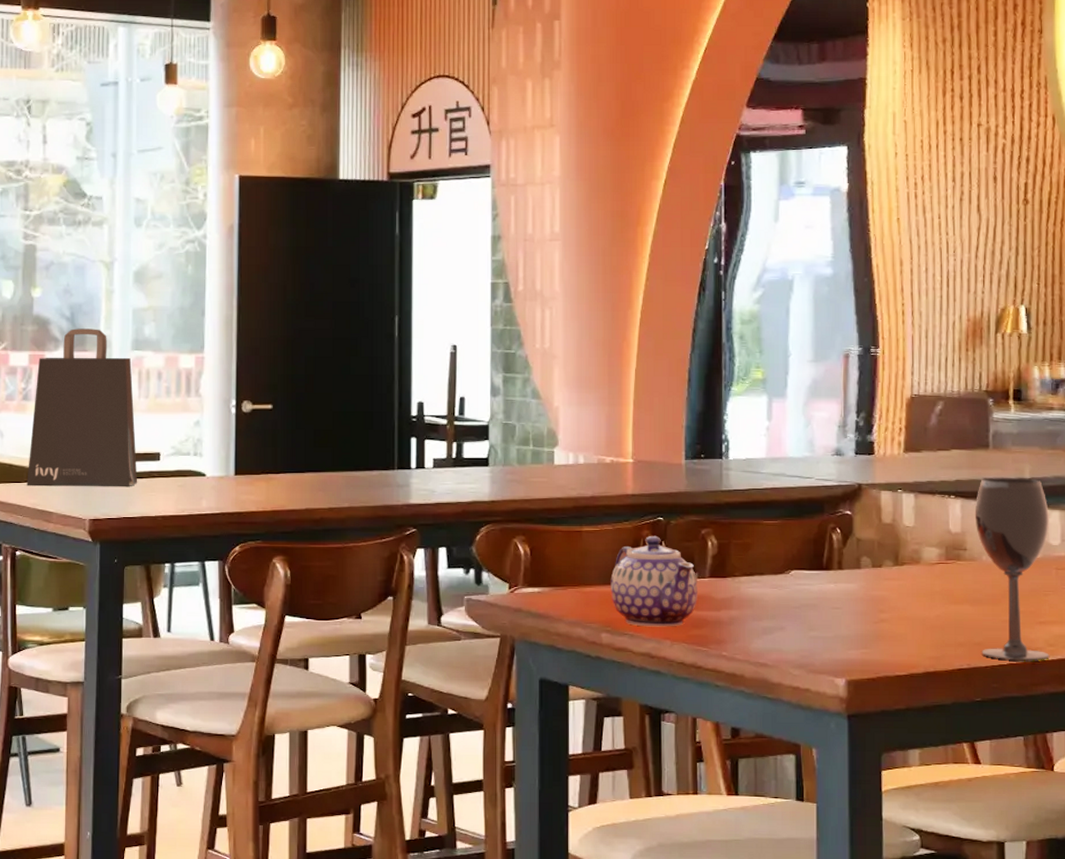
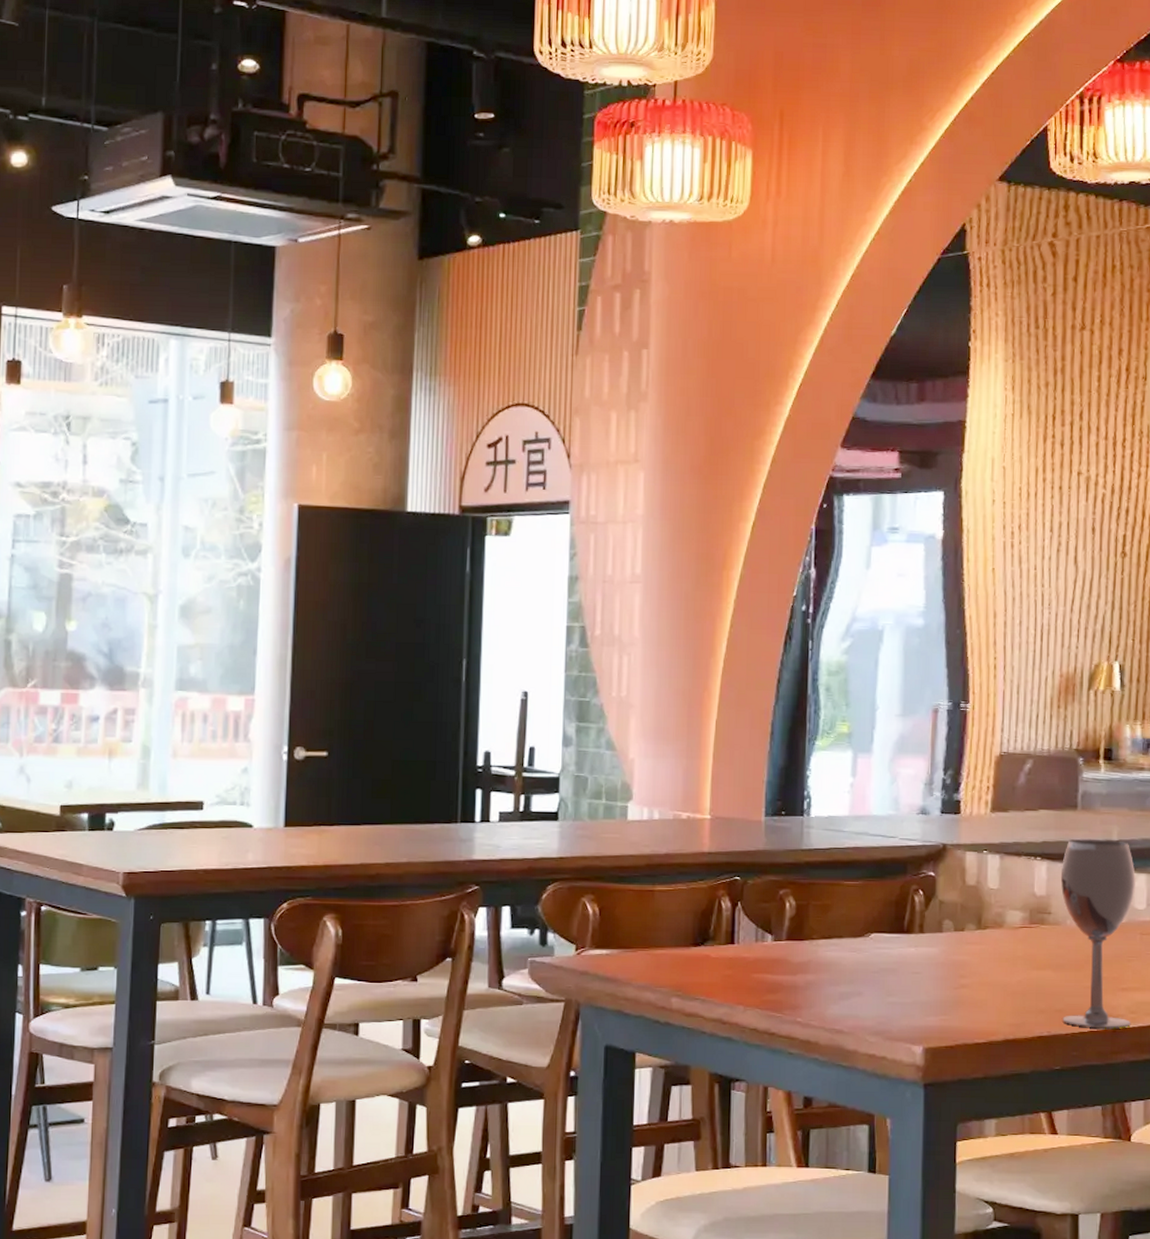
shopping bag: present [26,328,138,487] -> none [55,666,178,838]
teapot: present [610,535,699,627] -> none [682,895,775,992]

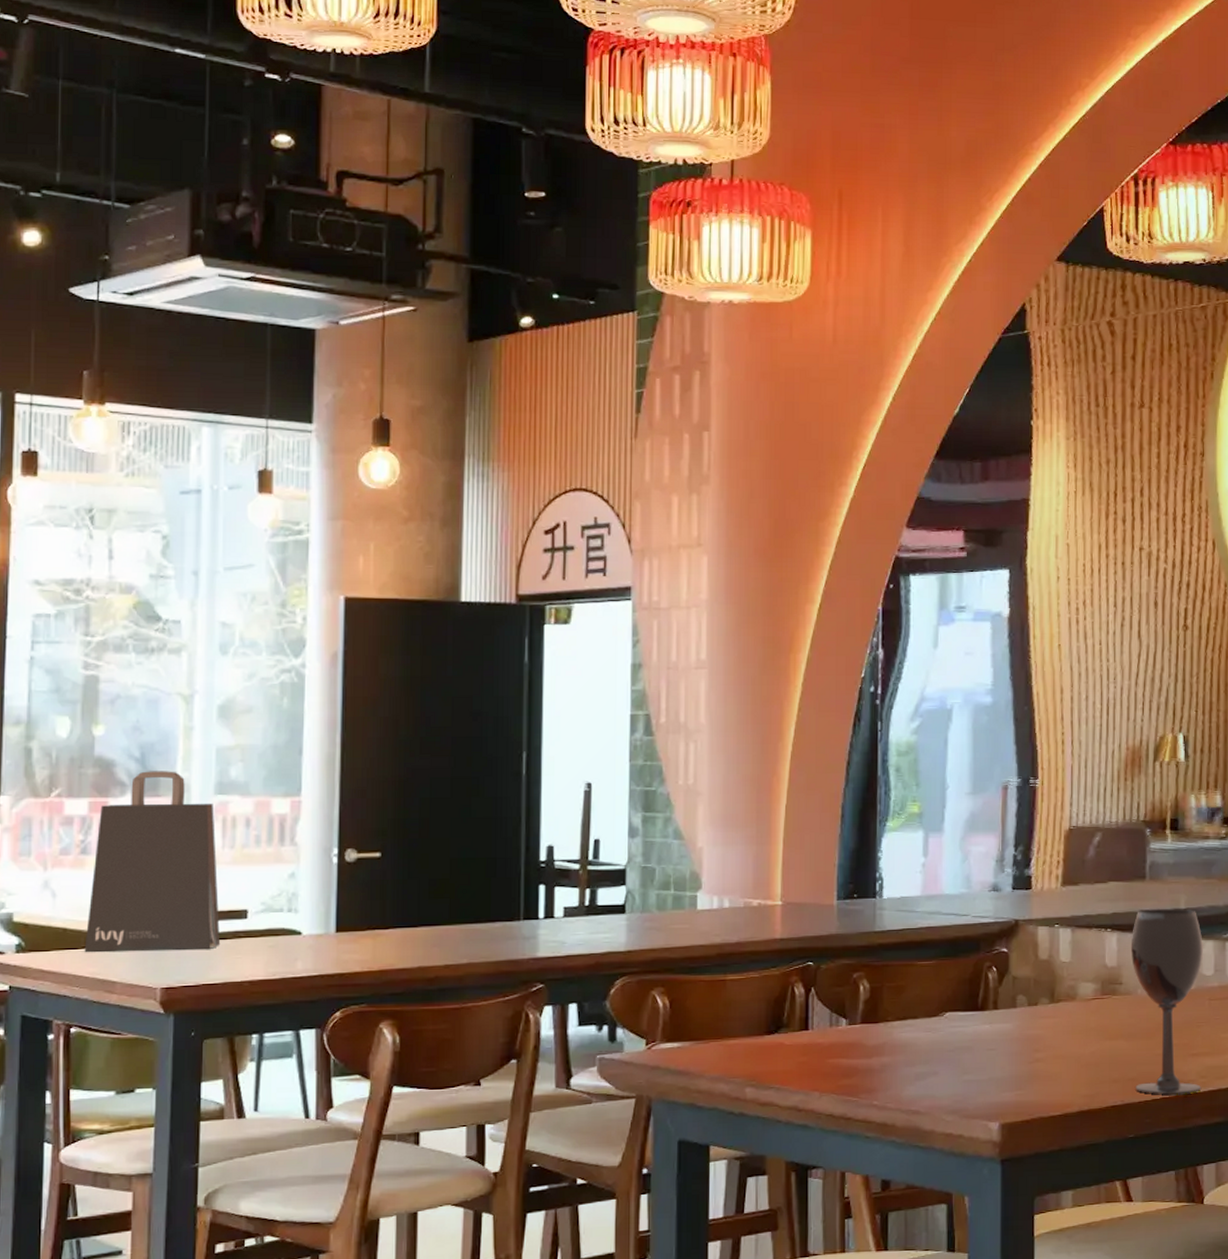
shopping bag: none [55,666,178,838] -> present [84,771,221,953]

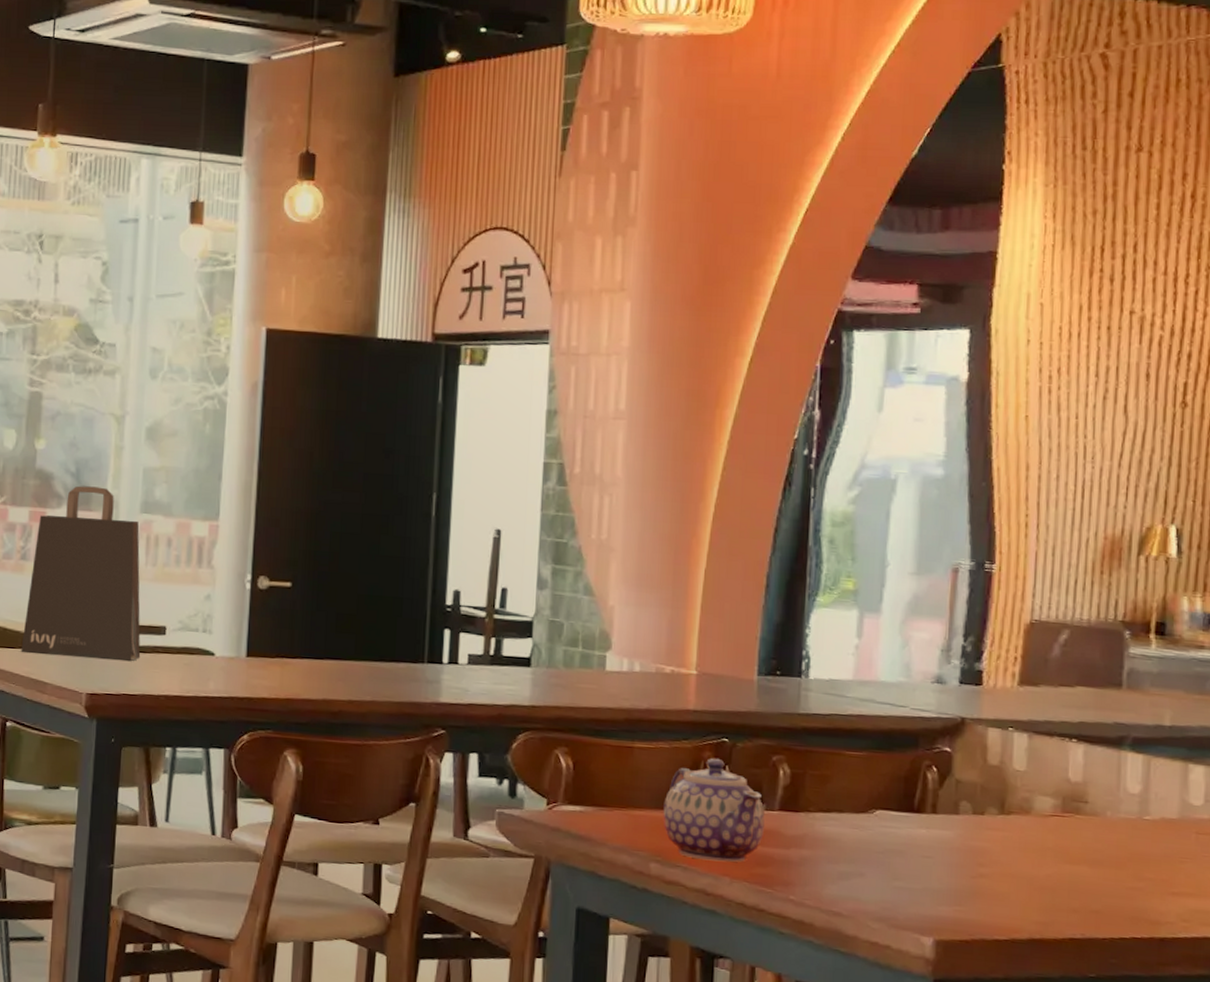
teapot: none [756,981,849,1079] -> present [663,758,766,862]
wine glass: present [1130,909,1203,1095] -> none [1098,721,1191,937]

